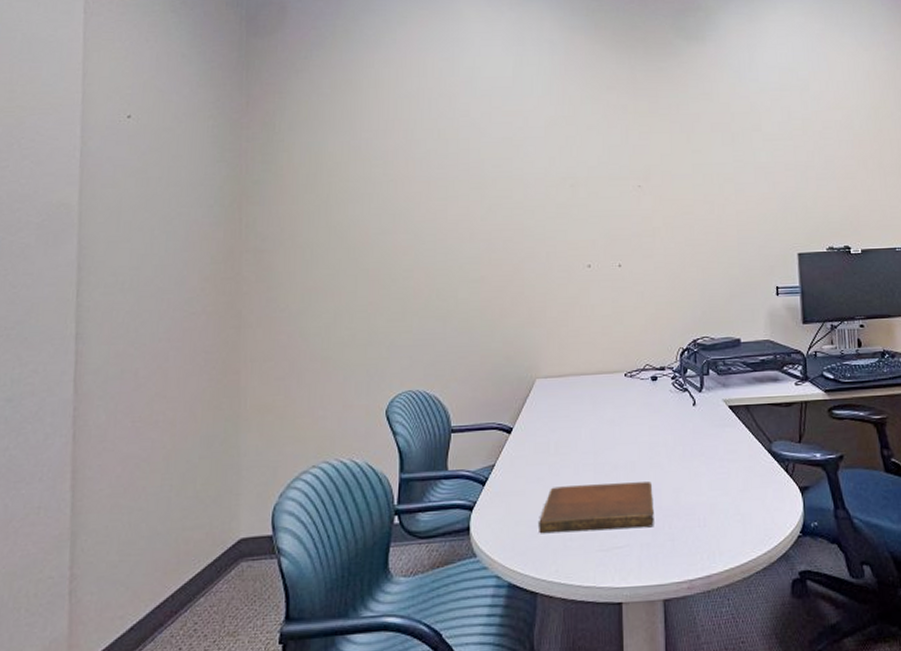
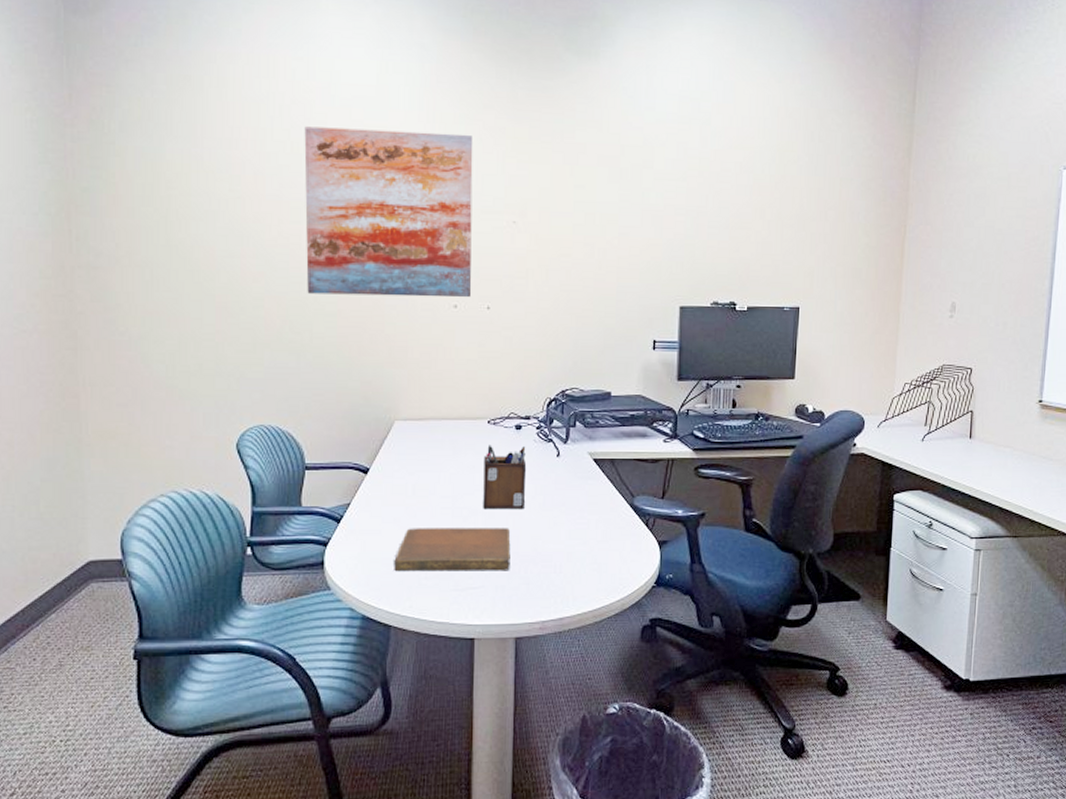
wall art: none [450,112,604,263] -> present [304,126,473,298]
desk organizer: none [623,397,665,464] -> present [483,445,527,510]

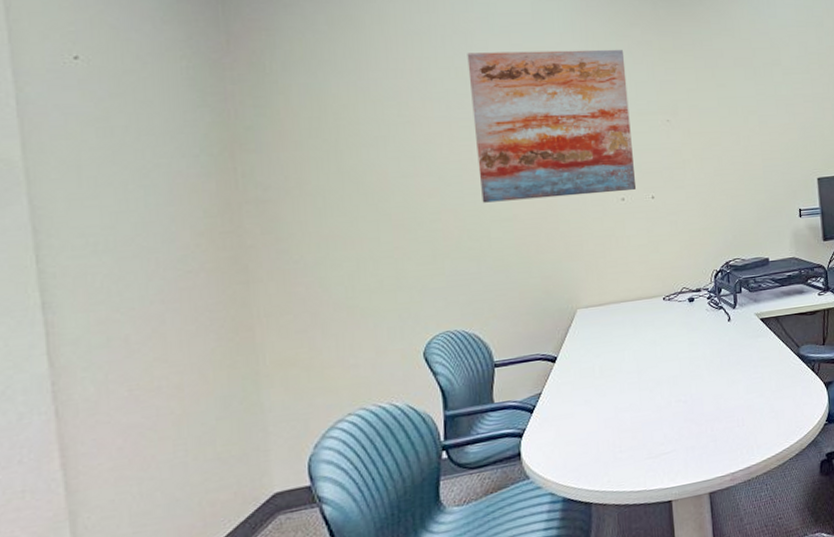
notebook: present [394,528,511,572] -> none [589,392,698,451]
desk organizer: present [483,445,527,510] -> none [663,316,704,379]

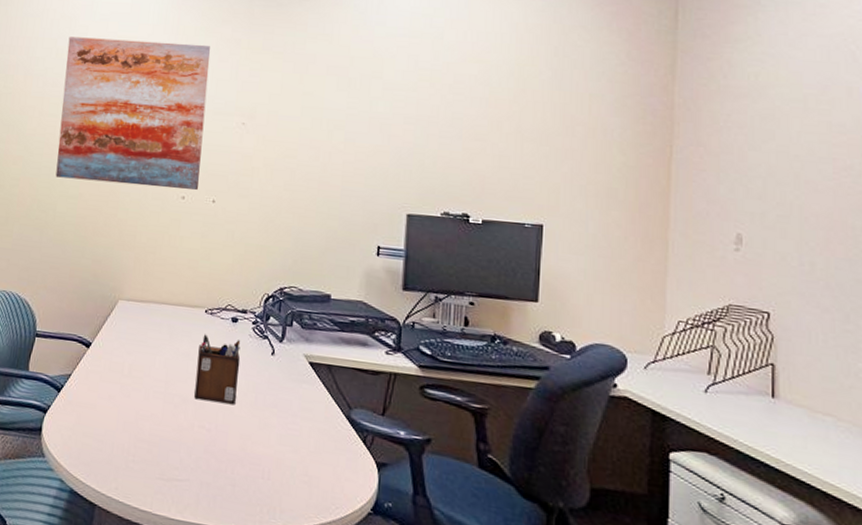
desk organizer: none [663,316,704,379] -> present [194,334,241,404]

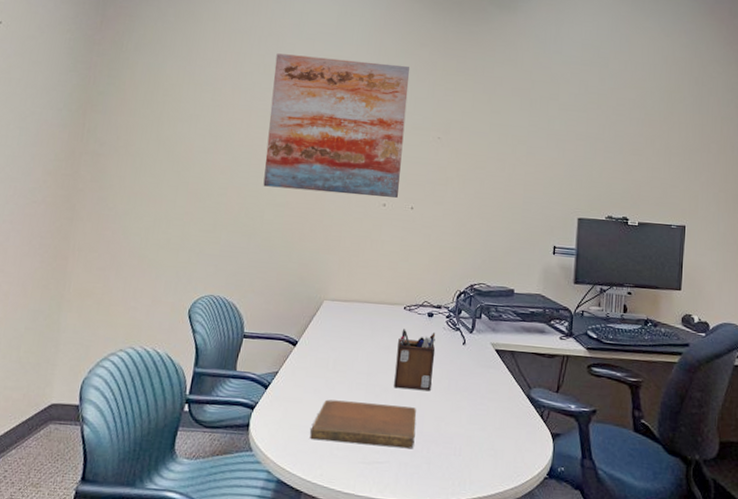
notebook: none [104,407,219,468] -> present [310,399,416,449]

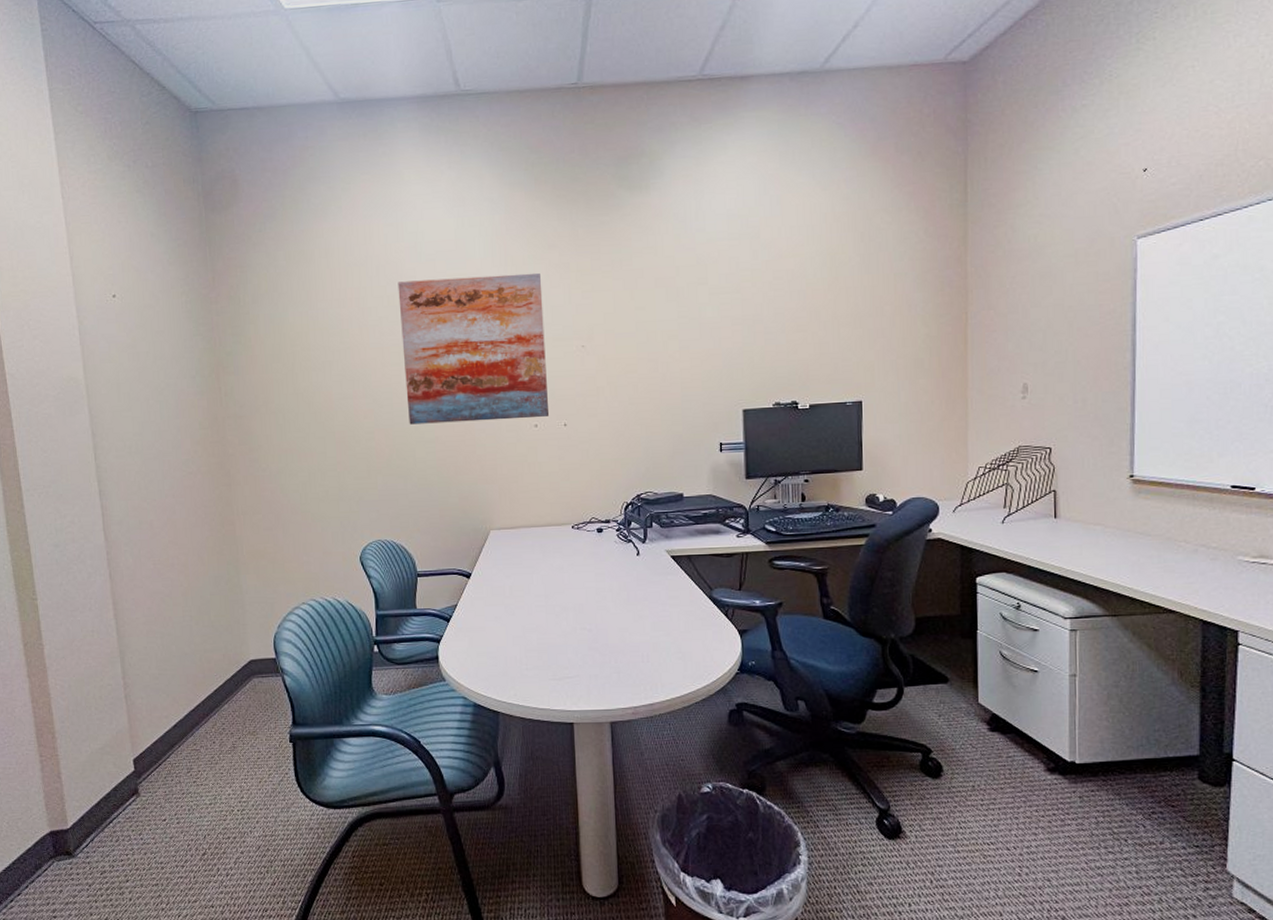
notebook: present [310,399,416,449] -> none [498,622,601,664]
desk organizer: present [394,329,436,390] -> none [571,547,610,606]

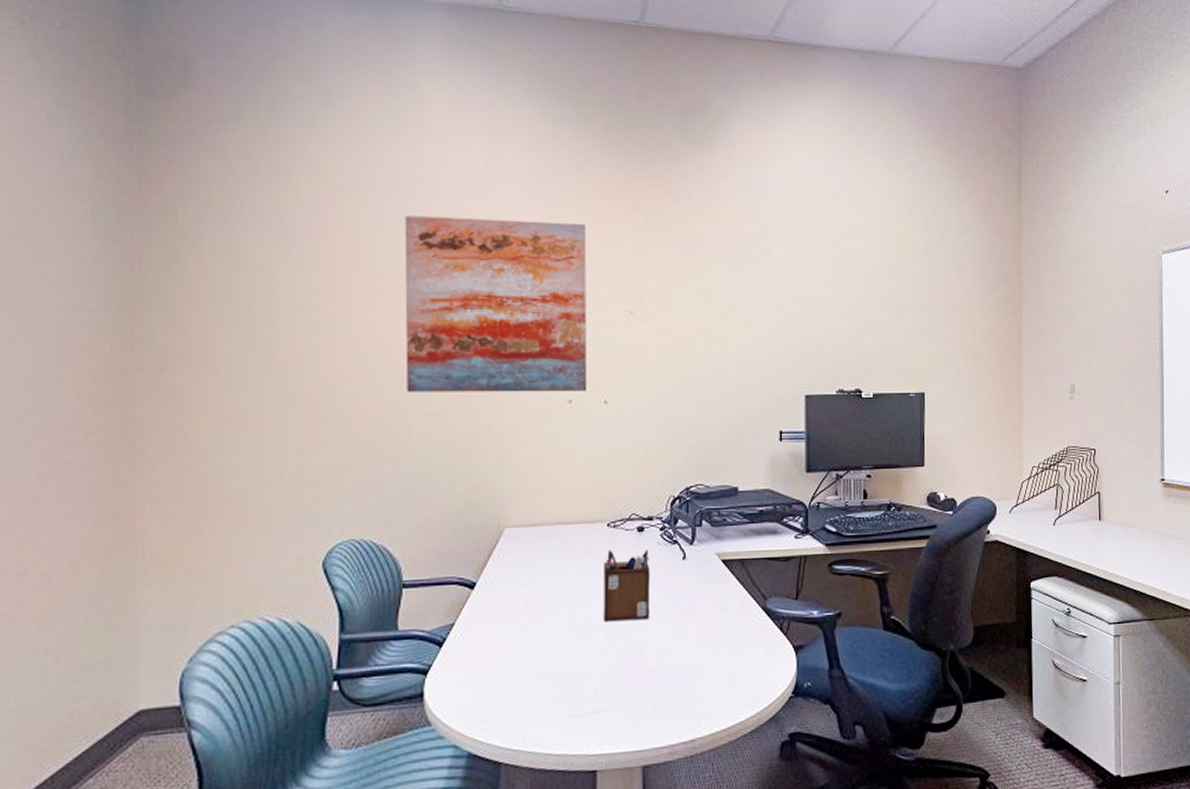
desk organizer: none [571,547,610,606] -> present [604,550,651,622]

